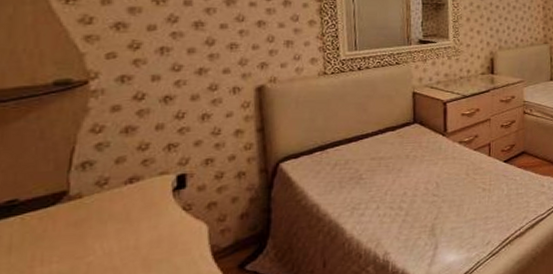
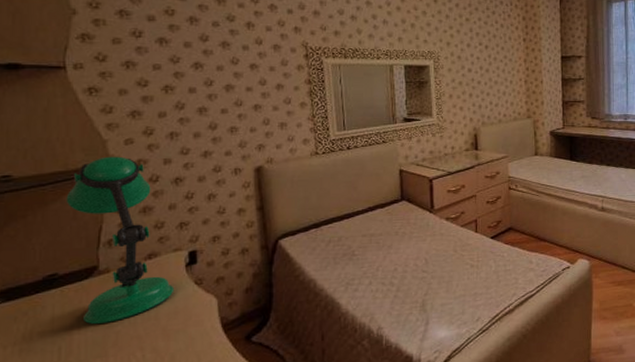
desk lamp: none [31,71,159,256] -> present [66,156,175,325]

